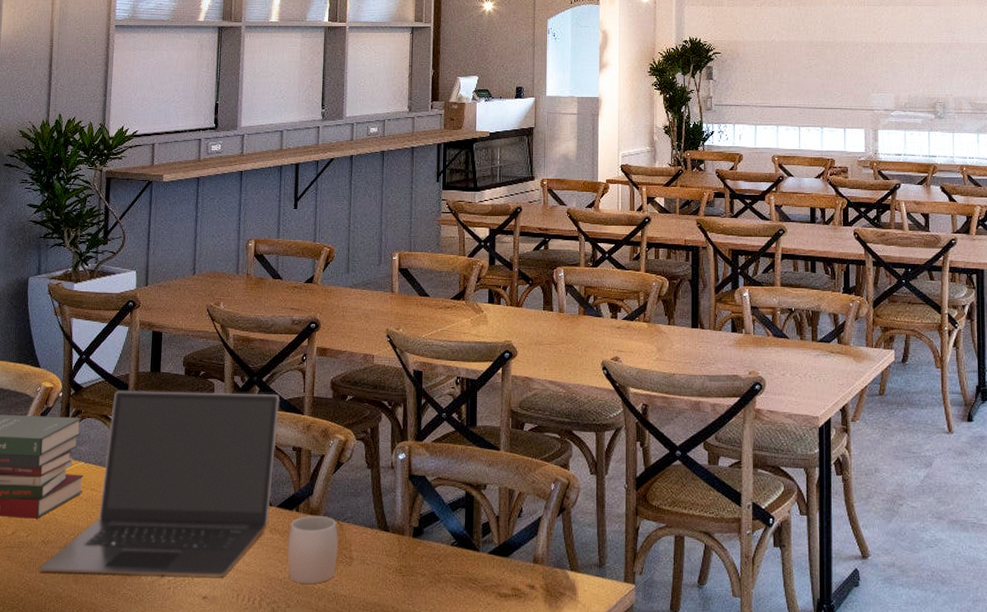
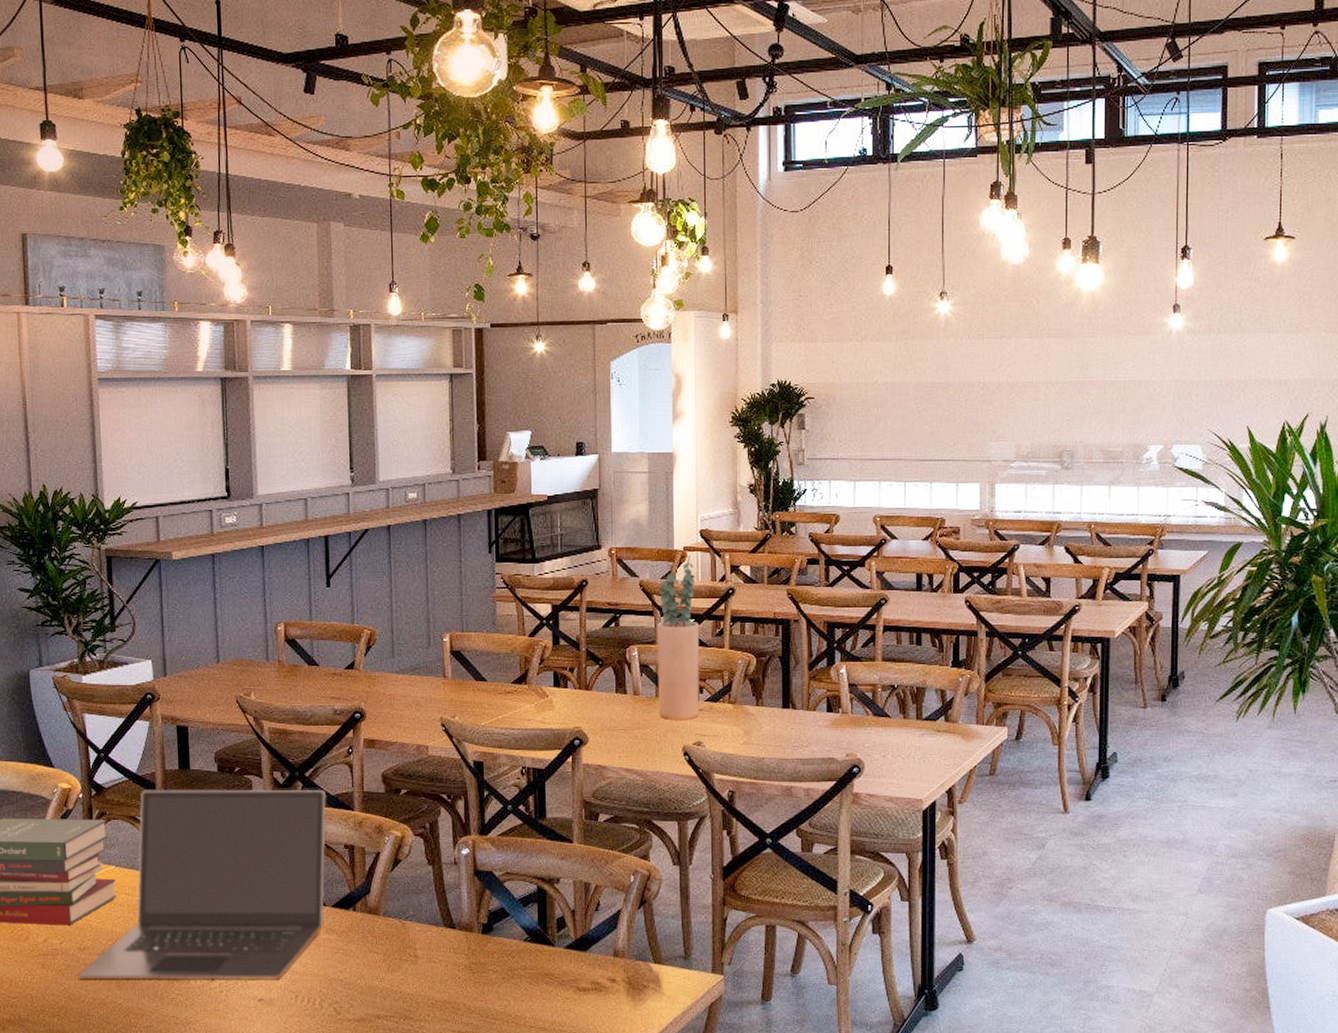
mug: present [287,515,338,584] -> none [346,914,401,983]
vase: none [581,186,618,336] -> present [657,554,700,720]

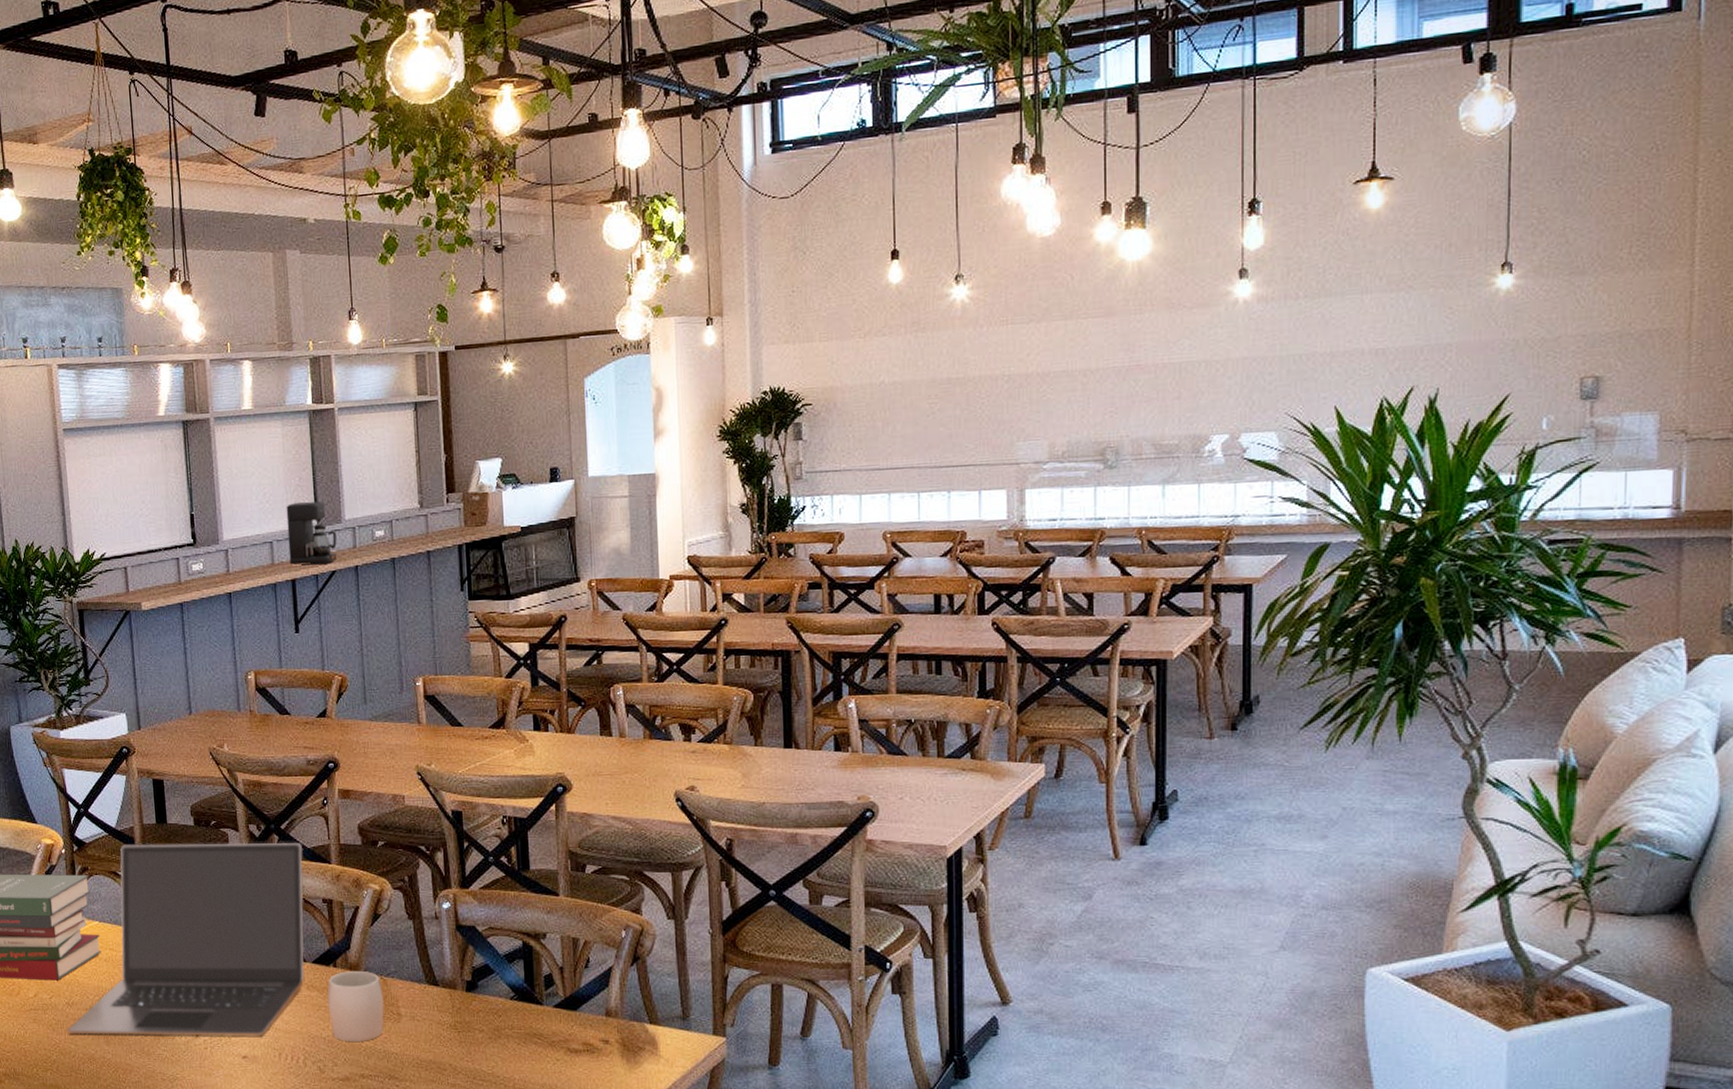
coffee maker: none [321,461,370,523] -> present [286,501,337,565]
mug: none [346,914,401,983] -> present [327,970,384,1041]
vase: present [657,554,700,720] -> none [643,583,692,763]

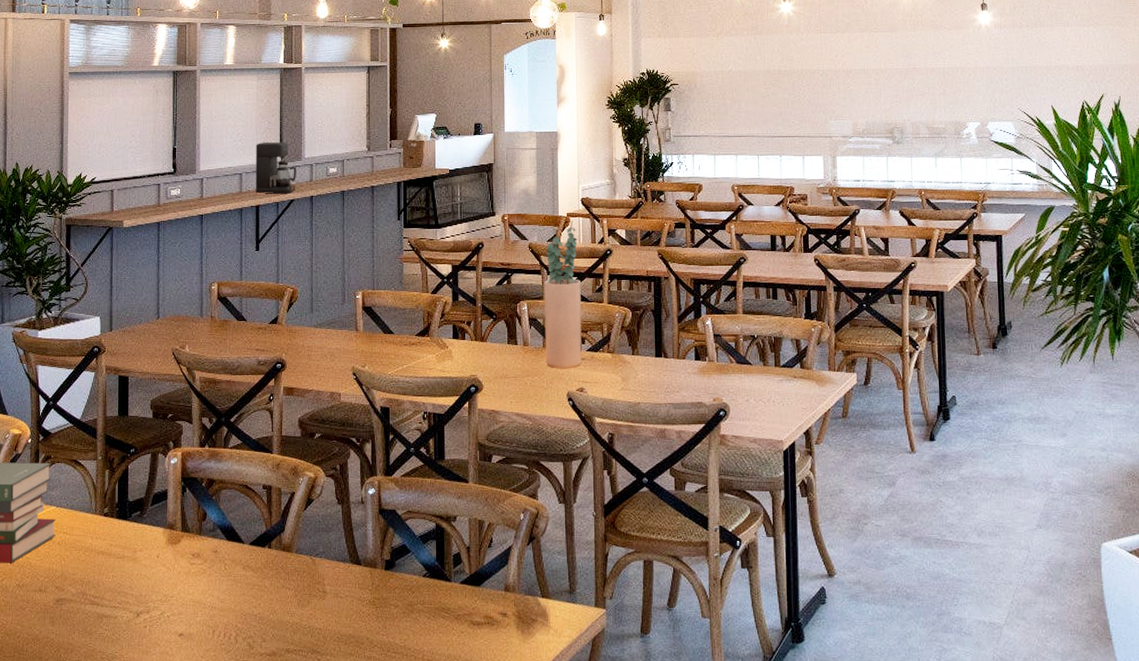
laptop: present [68,843,306,1036] -> none [15,434,249,615]
mug: present [327,970,384,1041] -> none [261,551,311,618]
vase: none [643,583,692,763] -> present [544,220,582,368]

